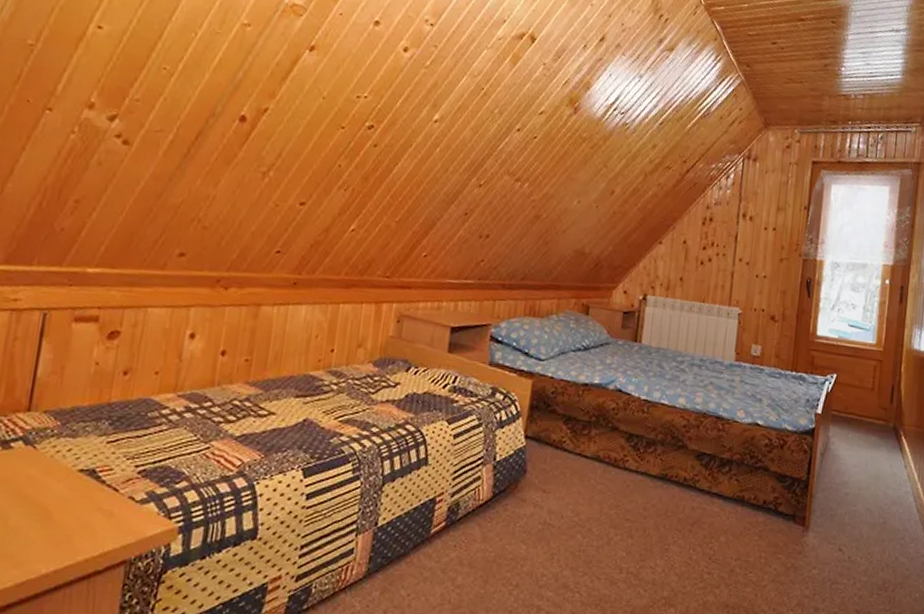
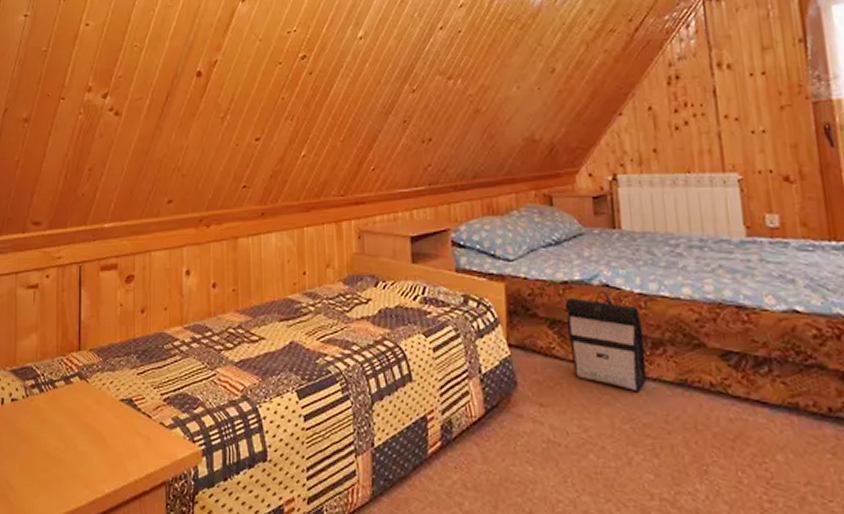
backpack: none [578,394,642,484] -> present [565,290,648,392]

